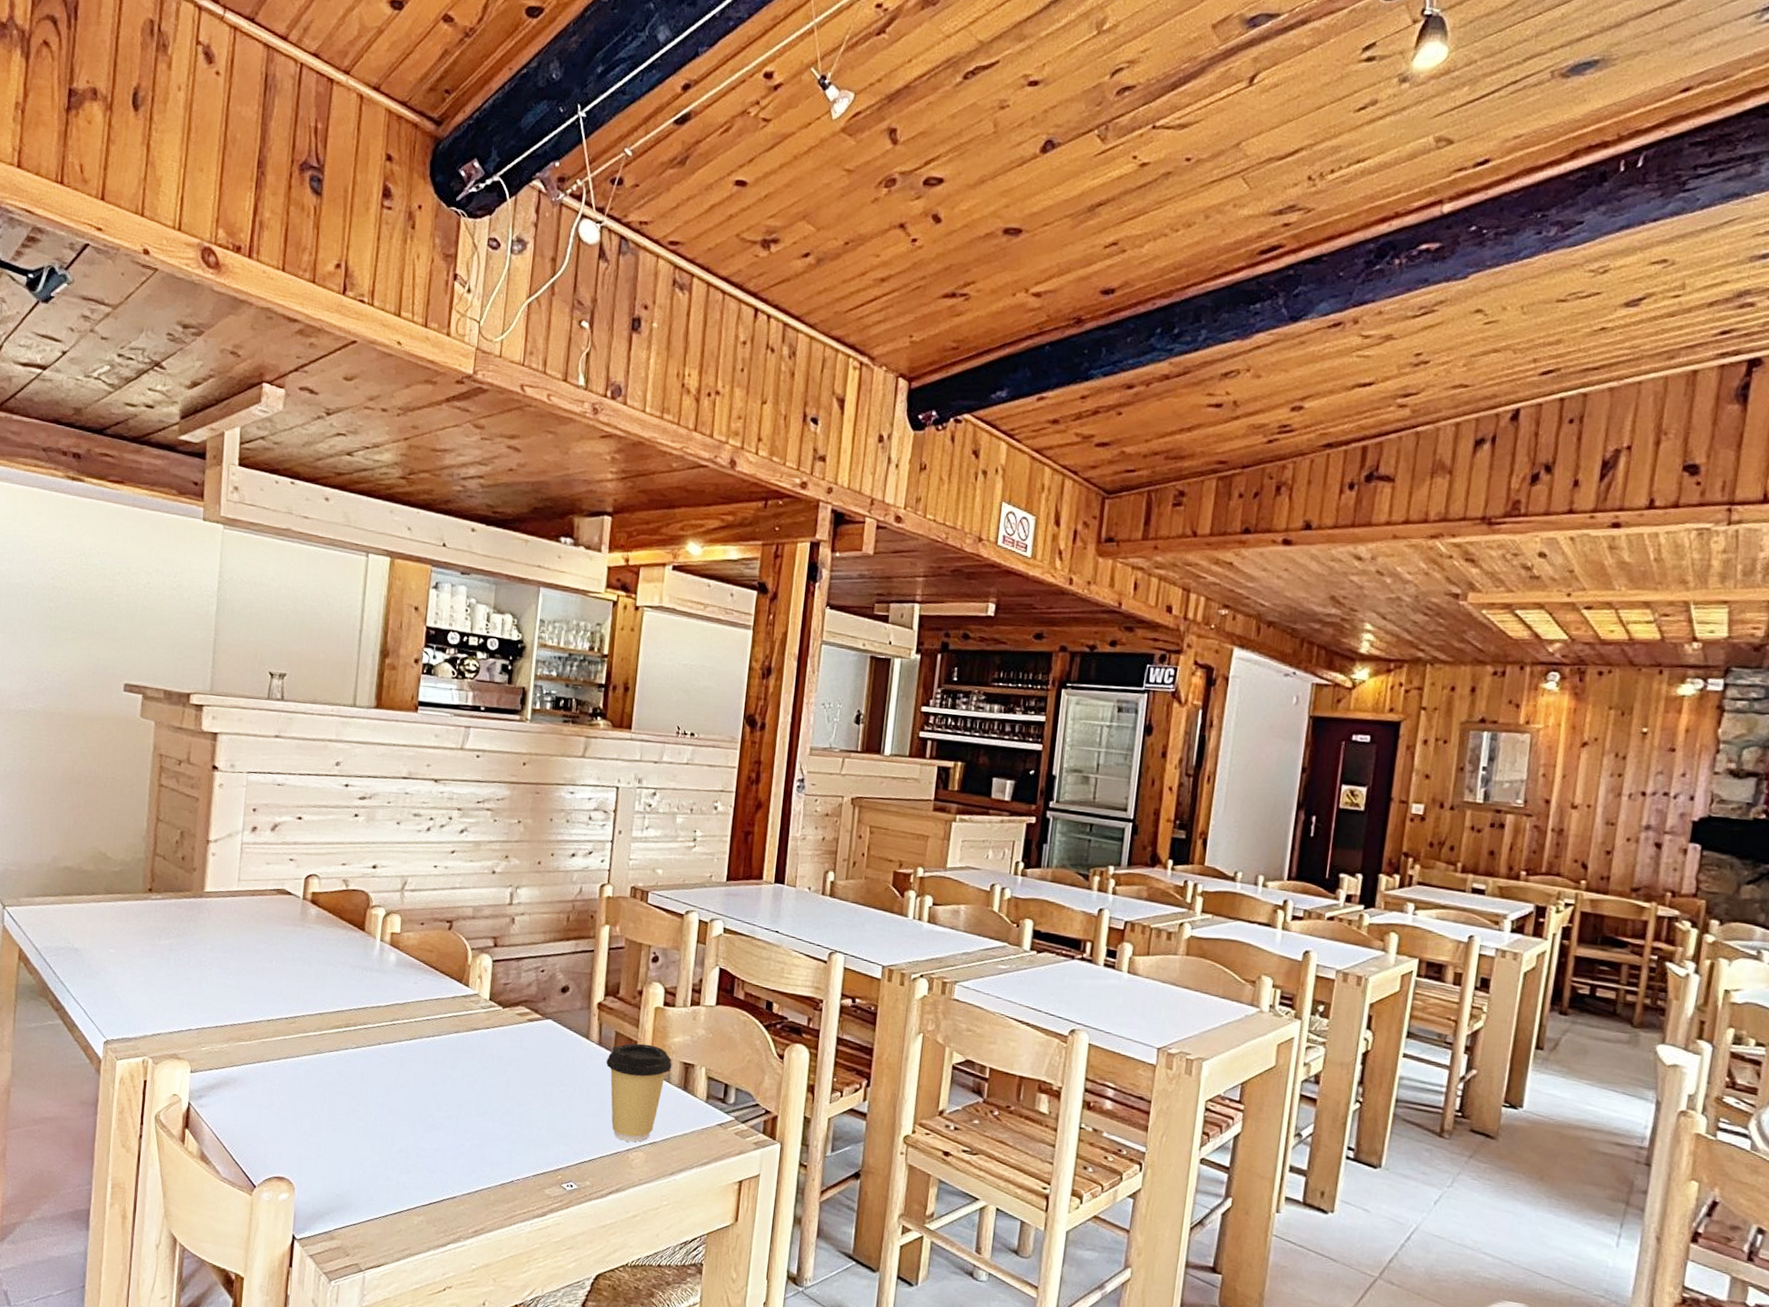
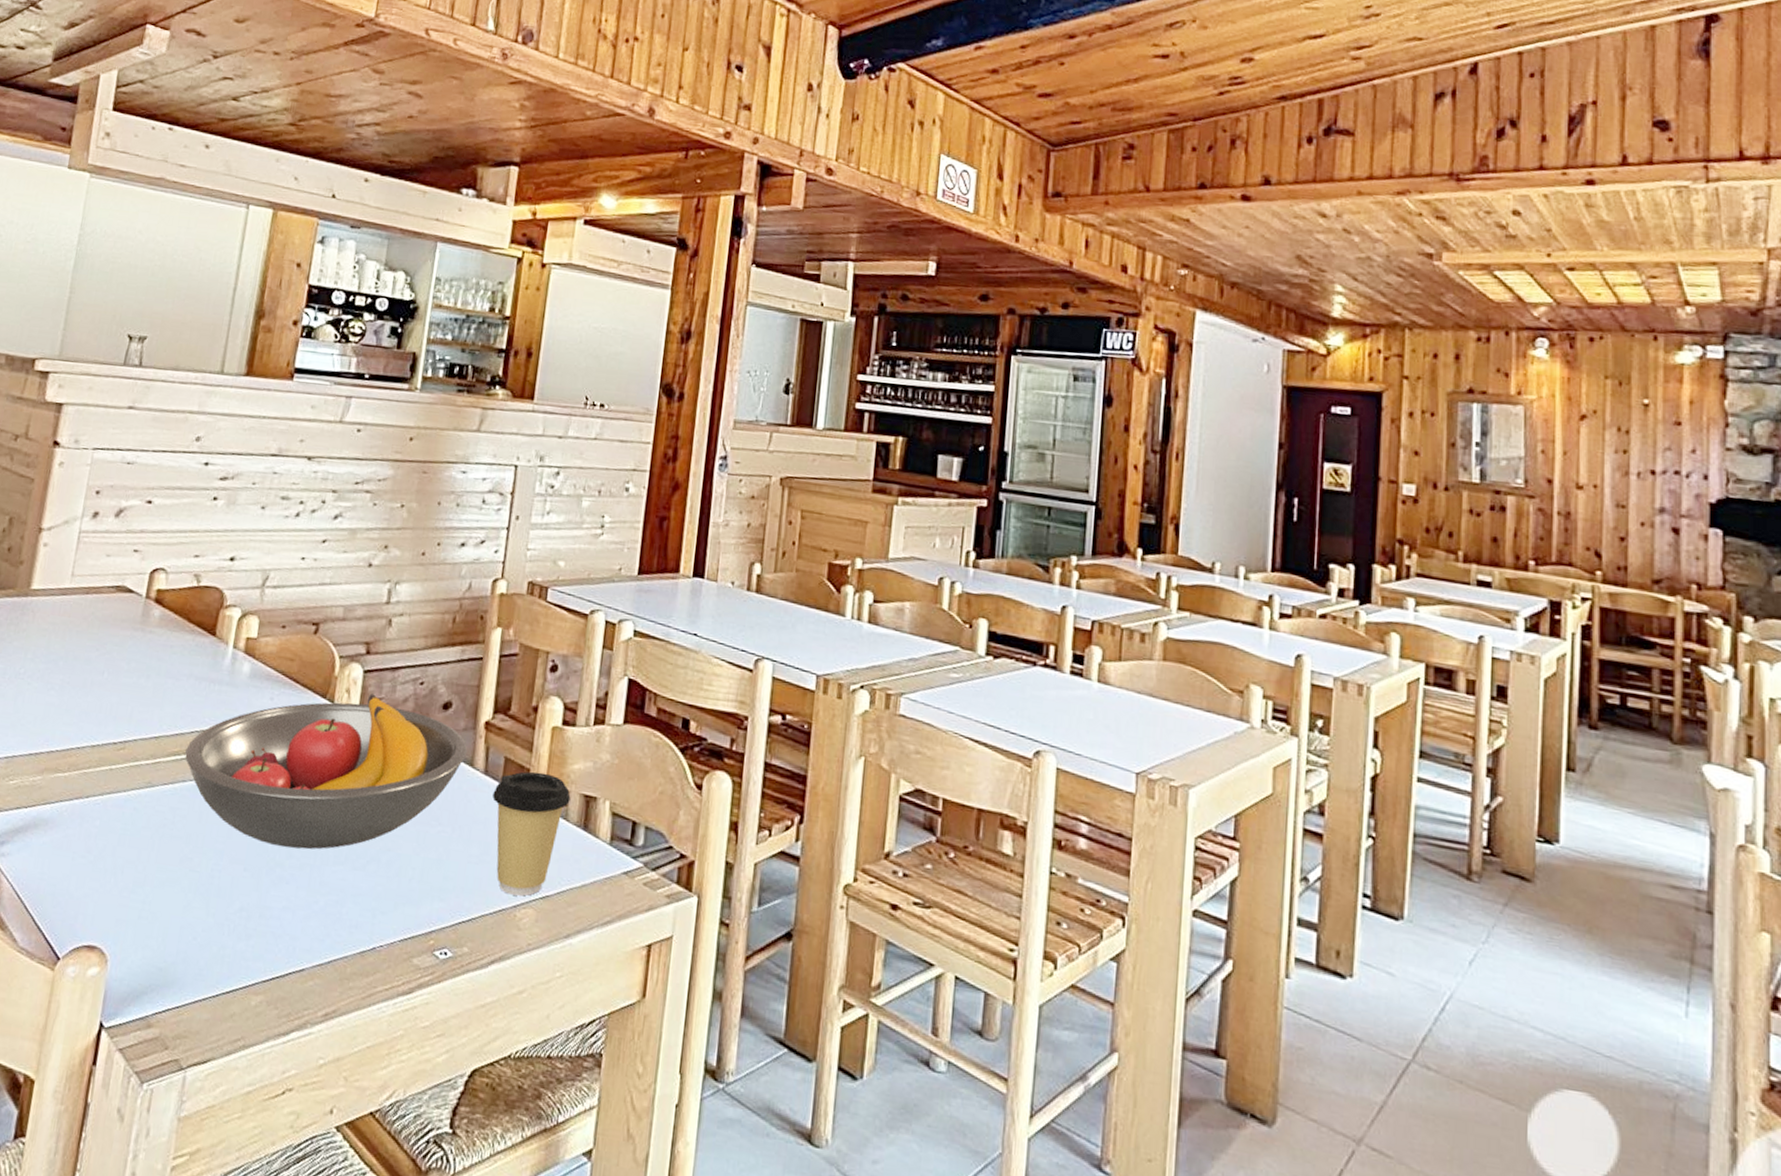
fruit bowl: none [346,979,584,1104] -> present [185,693,468,850]

